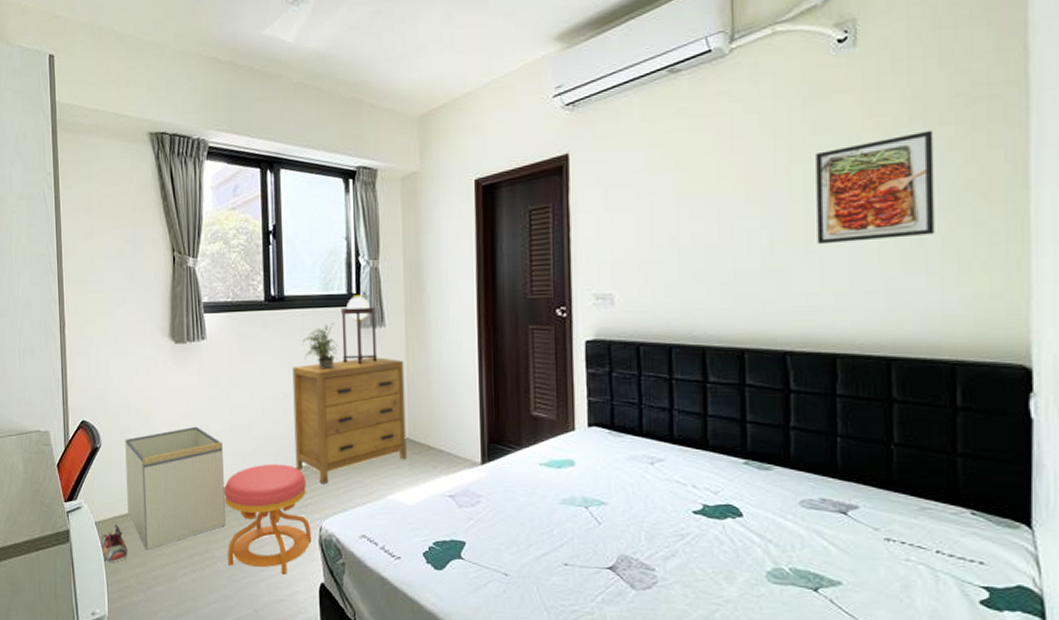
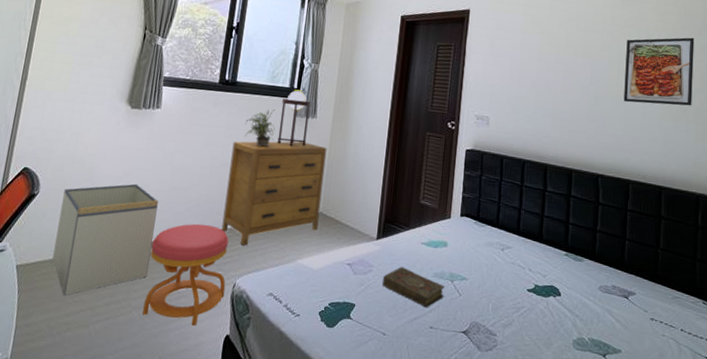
shoe: present [101,525,128,563] -> none [18,269,45,307]
book: none [496,494,579,542] -> present [382,267,445,308]

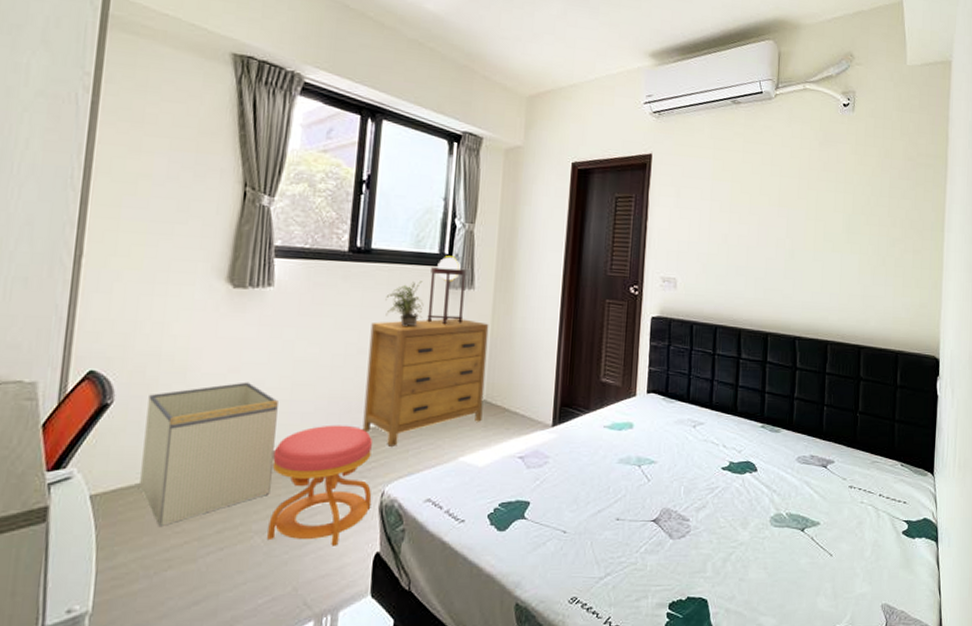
book: present [382,267,445,308] -> none [561,455,632,498]
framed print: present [623,37,695,106] -> none [821,181,895,257]

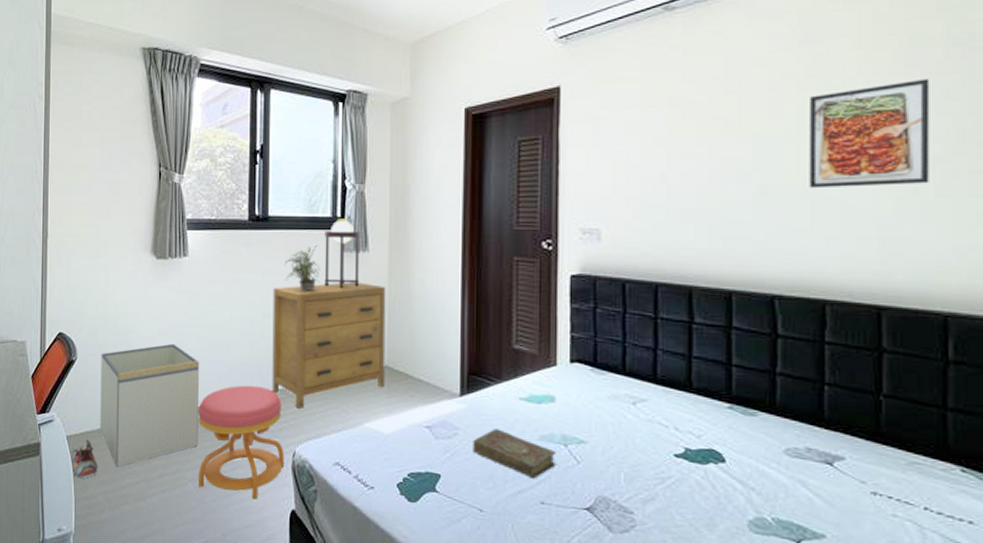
shoe: none [95,498,134,546] -> present [72,440,98,479]
book: none [561,455,632,498] -> present [473,428,557,479]
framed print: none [821,181,895,257] -> present [809,78,930,189]

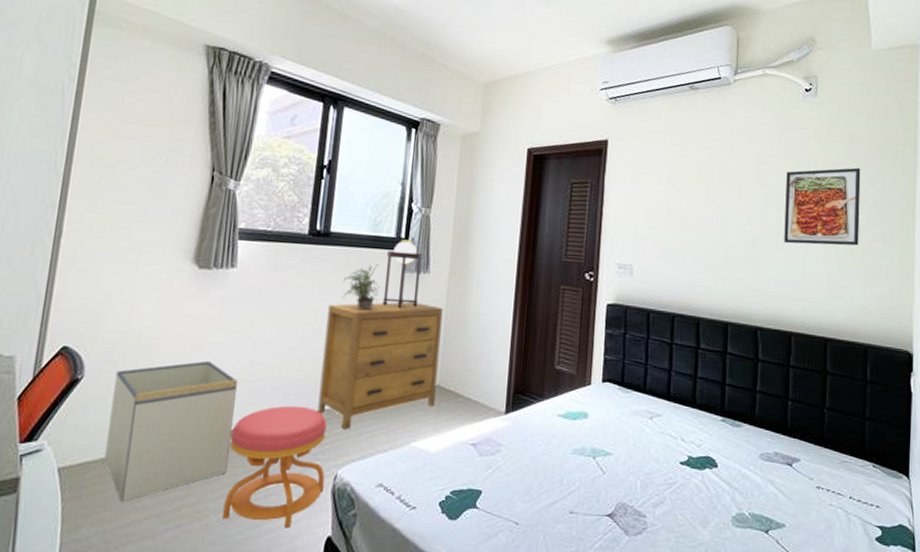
shoe: present [72,440,98,479] -> none [62,471,97,518]
book: present [473,428,557,479] -> none [513,444,586,490]

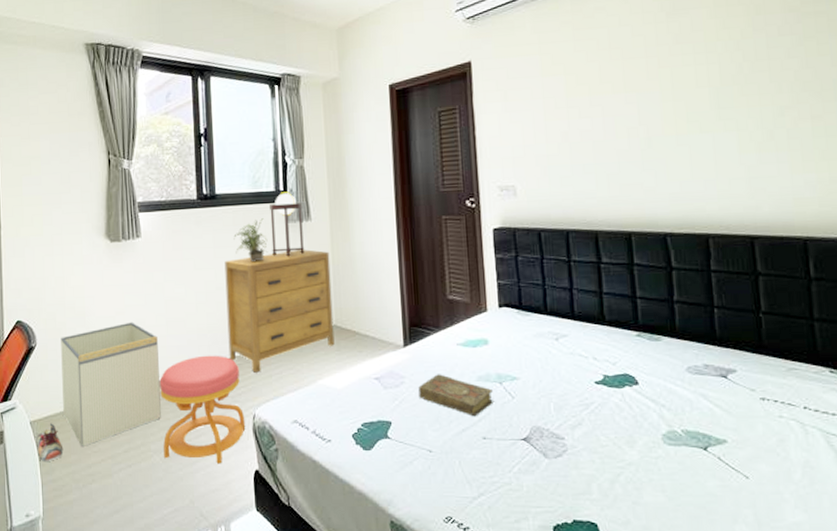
shoe: none [62,471,97,518] -> present [36,423,64,463]
book: none [513,444,586,490] -> present [418,374,495,417]
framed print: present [784,167,861,246] -> none [680,40,781,139]

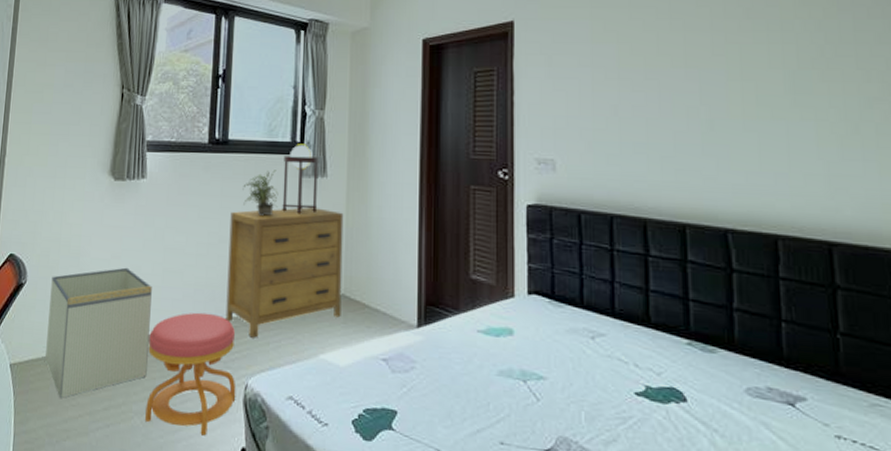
shoe: present [36,423,64,463] -> none [14,368,41,411]
book: present [418,374,495,417] -> none [430,362,516,417]

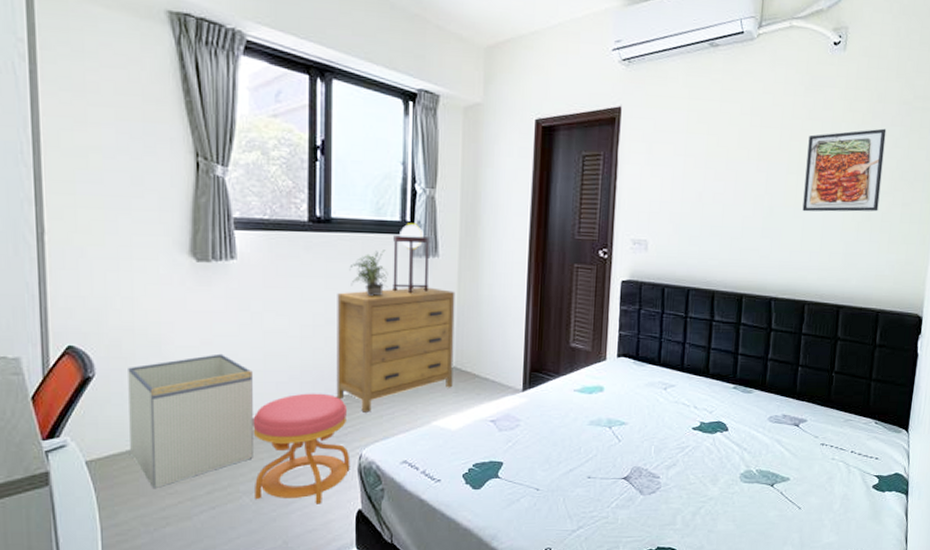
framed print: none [751,23,869,125] -> present [802,128,887,212]

